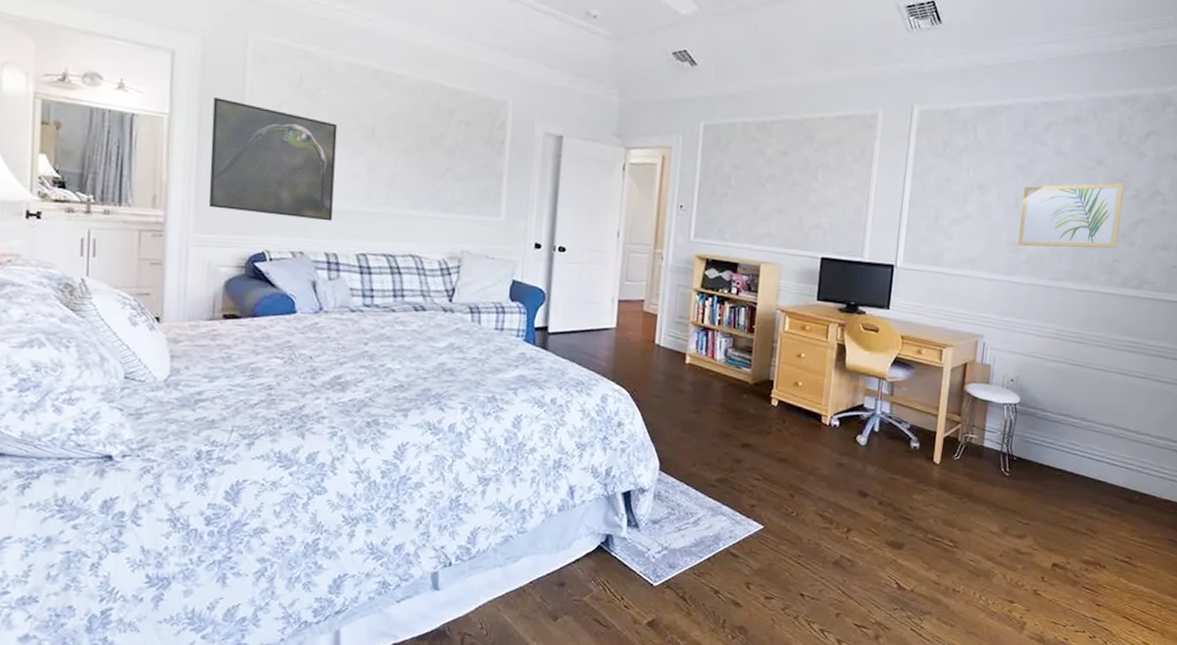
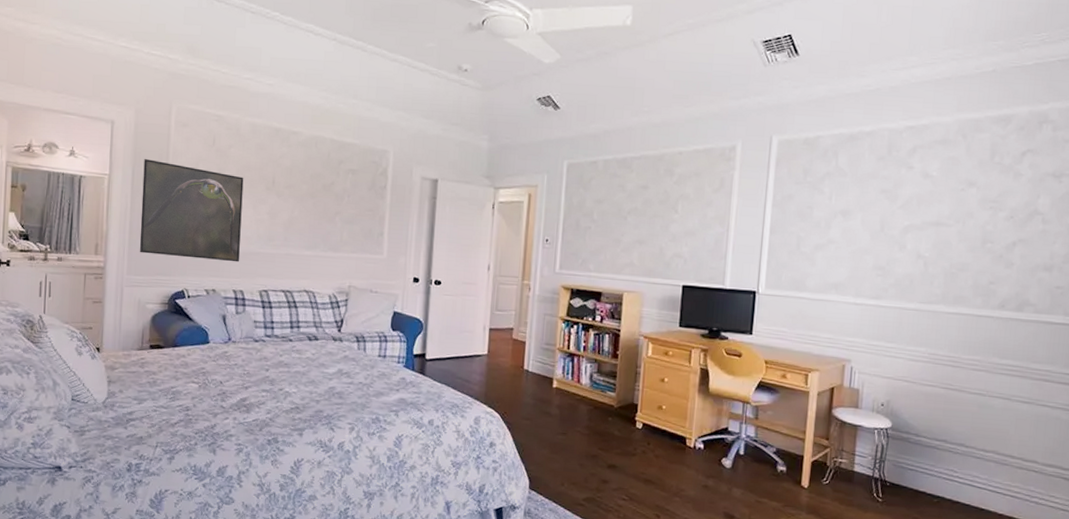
wall art: present [1017,183,1125,249] -> none [884,204,1000,271]

